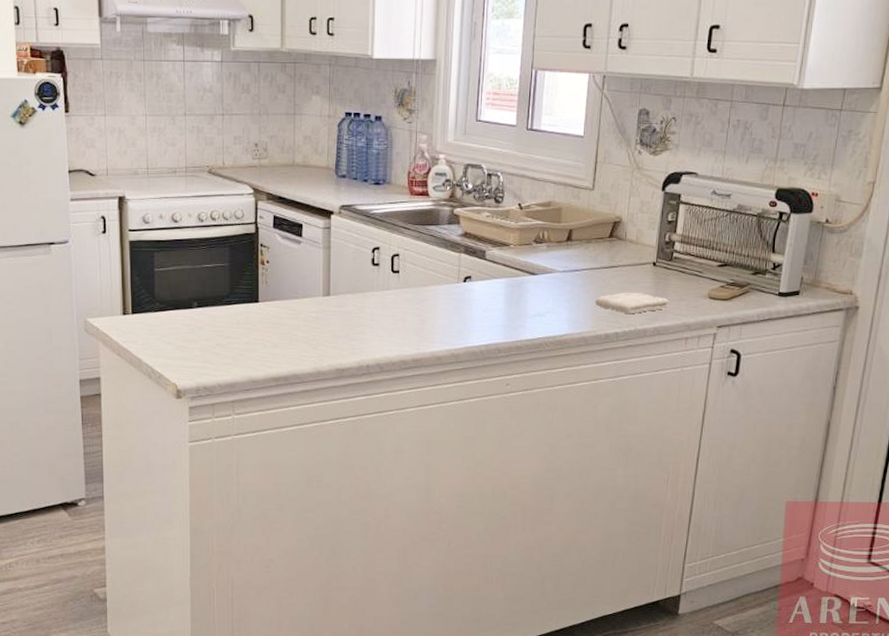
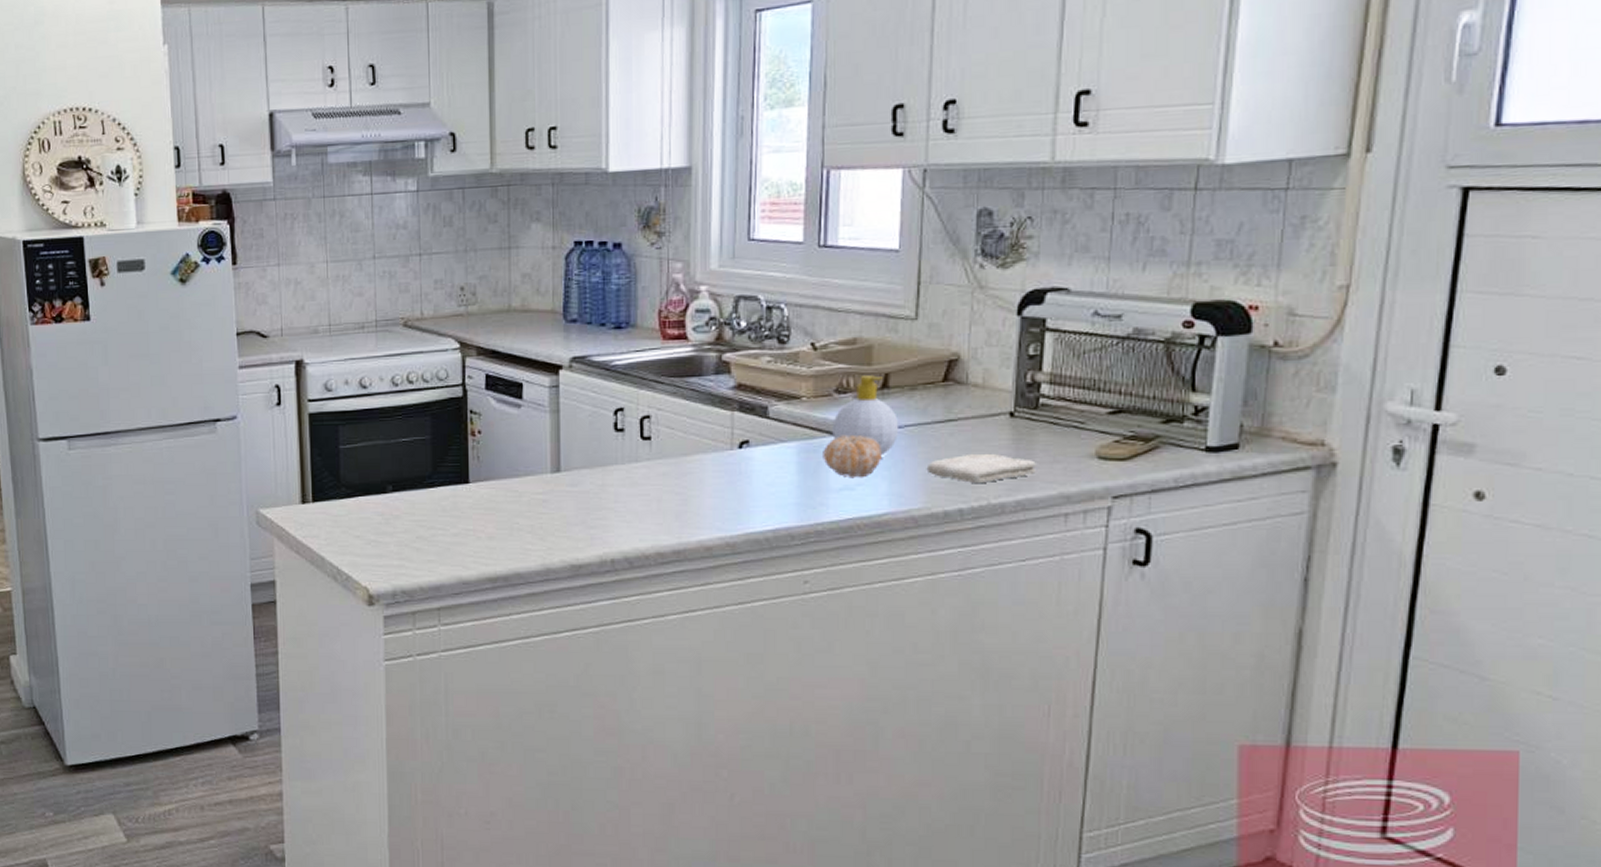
fruit: none [523,274,565,308] -> present [823,434,881,479]
soap bottle: none [531,231,578,291] -> present [832,375,899,455]

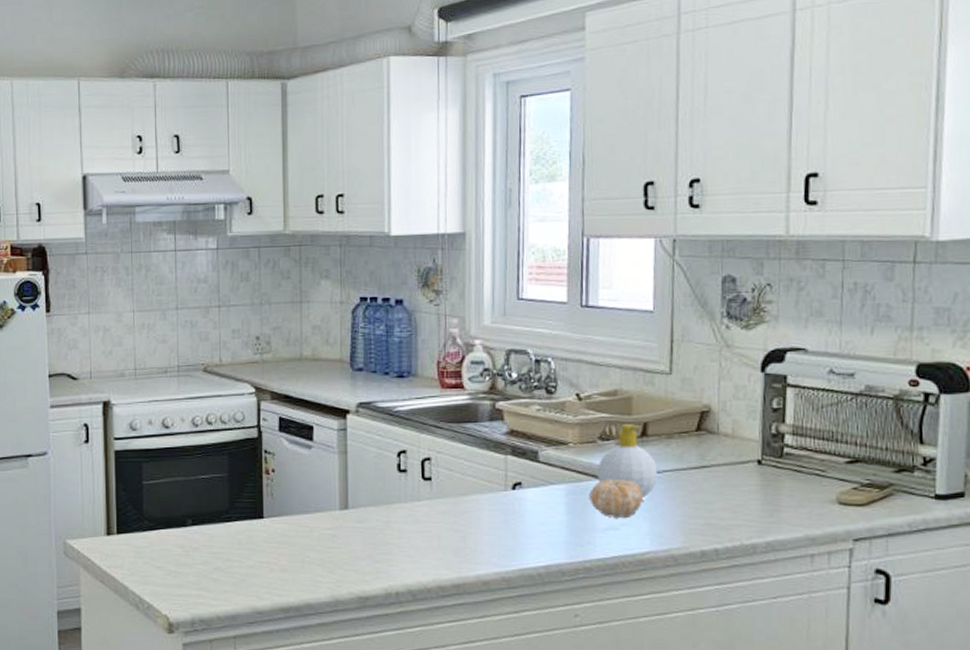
washcloth: present [926,453,1036,484] -> none [683,497,783,526]

